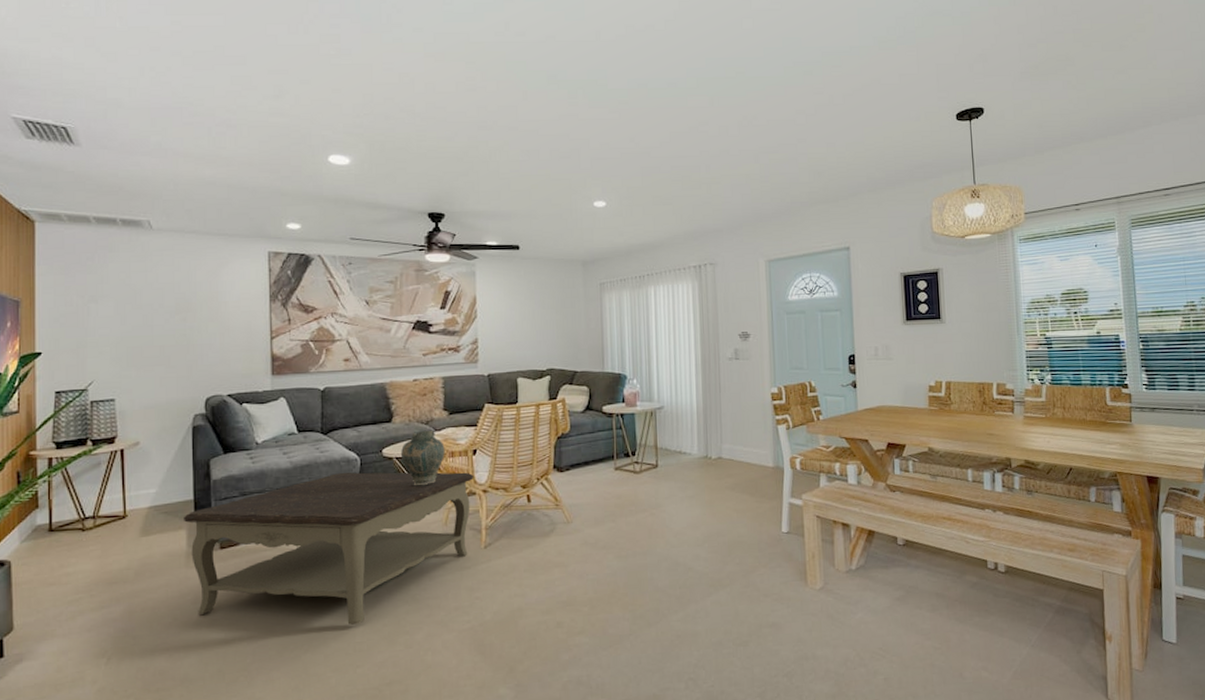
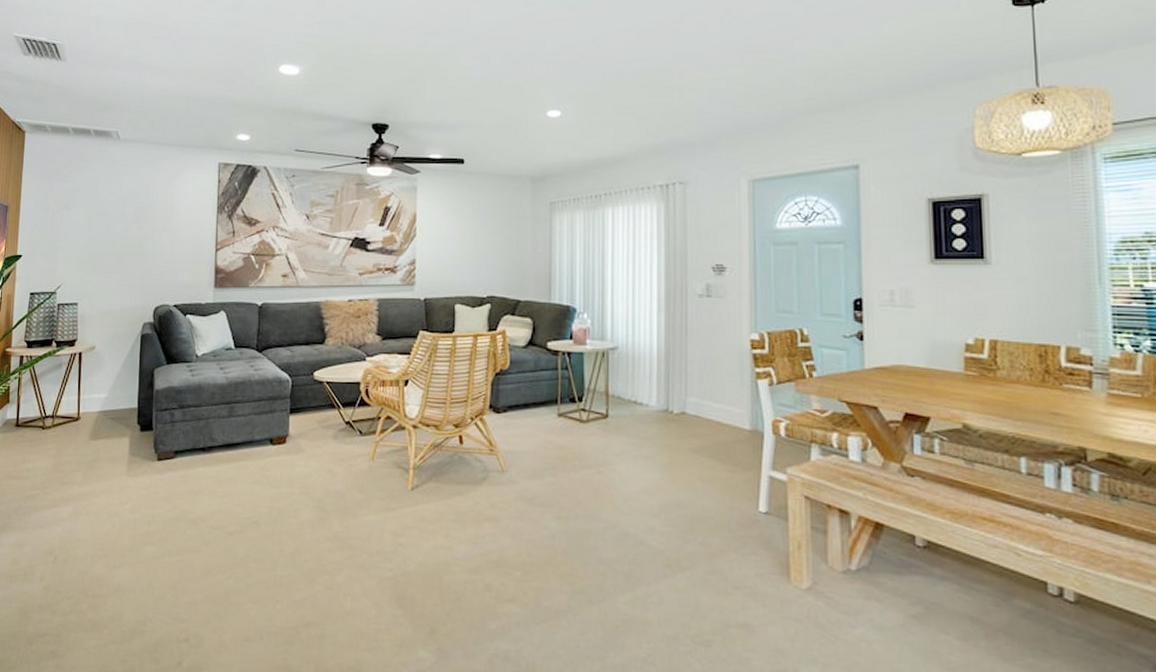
coffee table: present [184,472,473,625] -> none [128,392,404,556]
vase: present [400,430,445,486] -> none [331,355,376,415]

